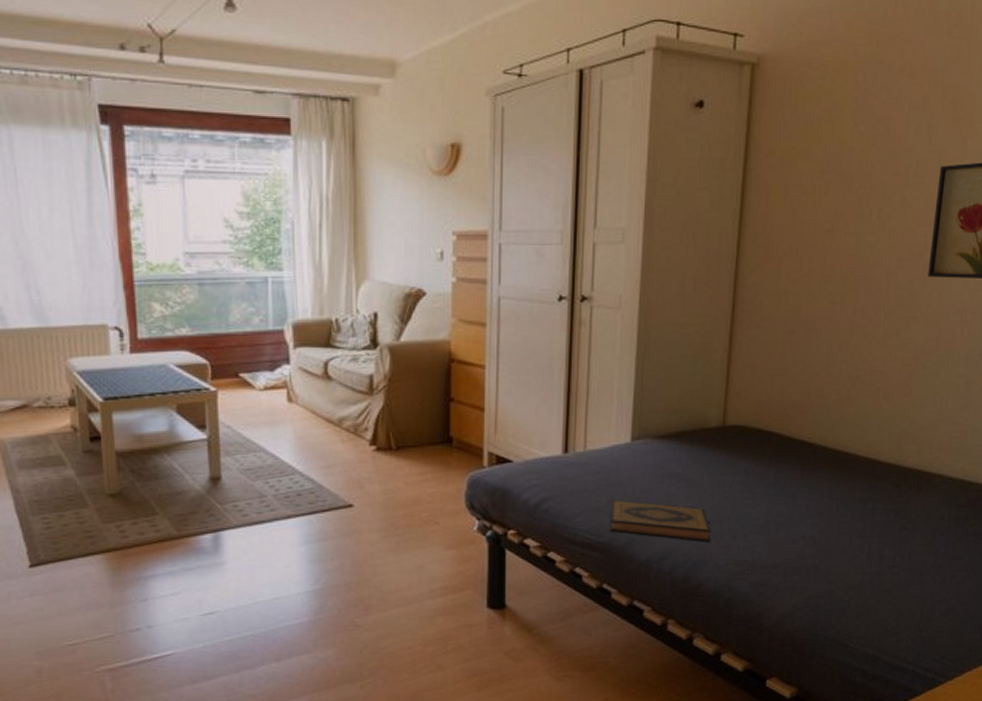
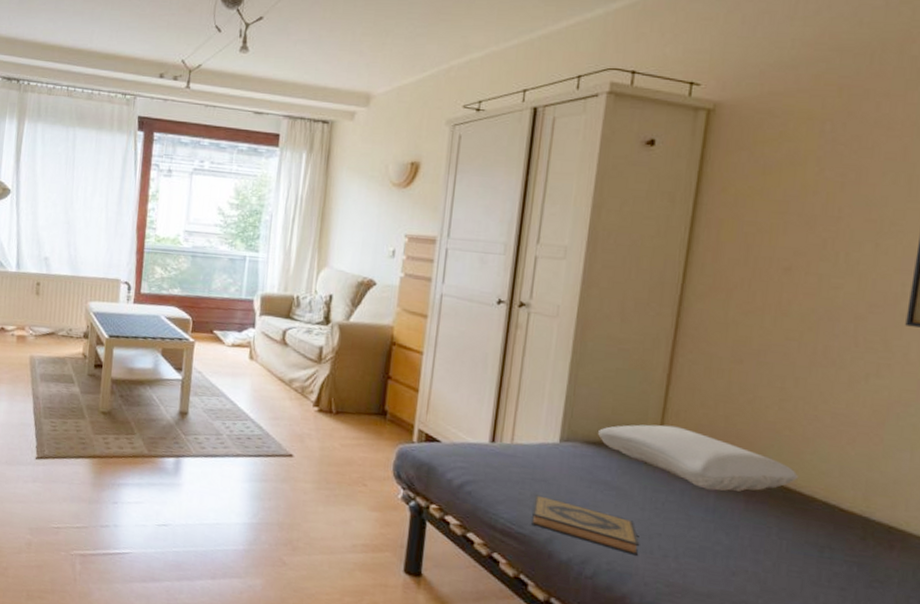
pillow: none [667,406,845,465] -> present [598,424,800,491]

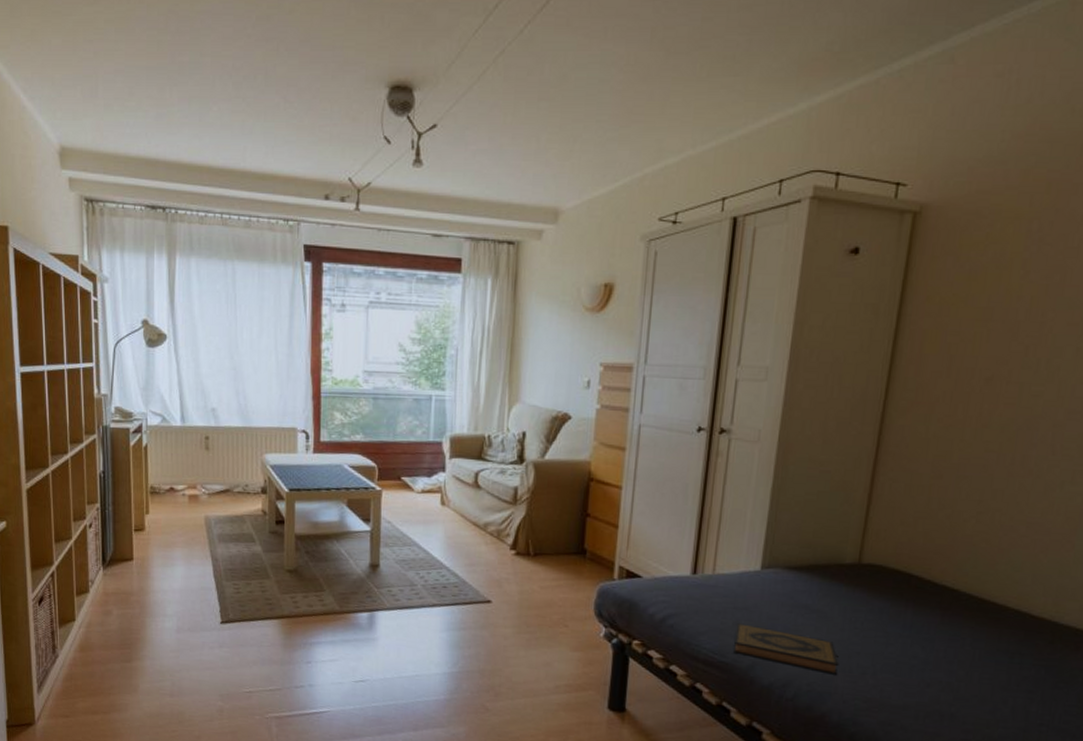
pillow: present [598,424,800,491] -> none [799,545,994,607]

